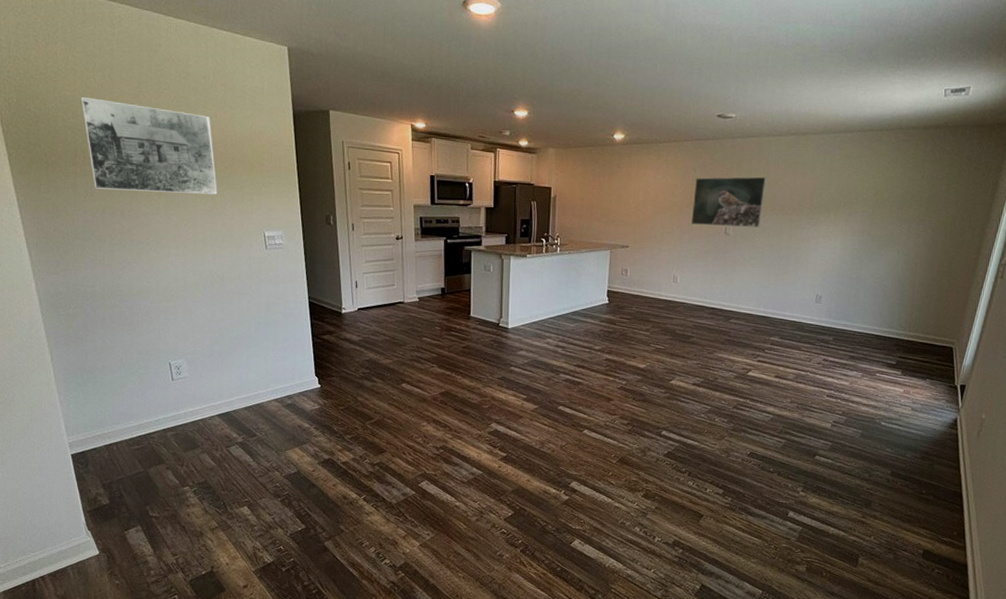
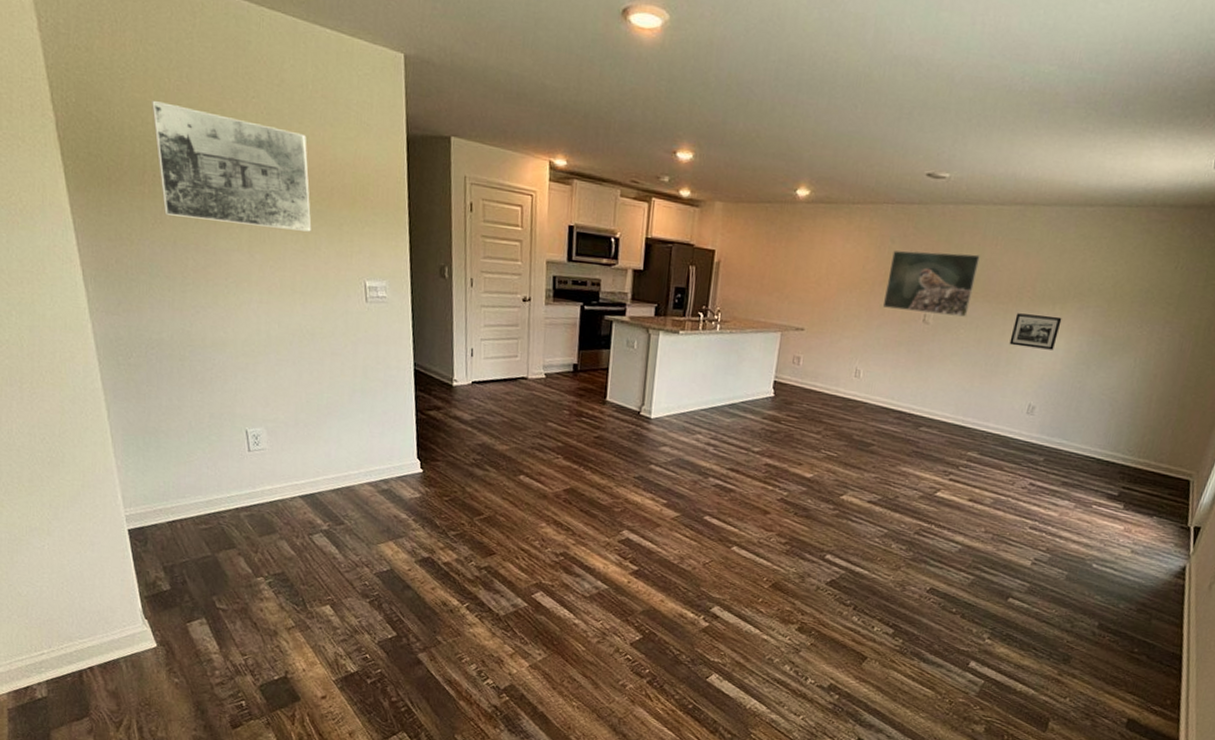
picture frame: none [796,221,836,249] -> present [1009,313,1062,350]

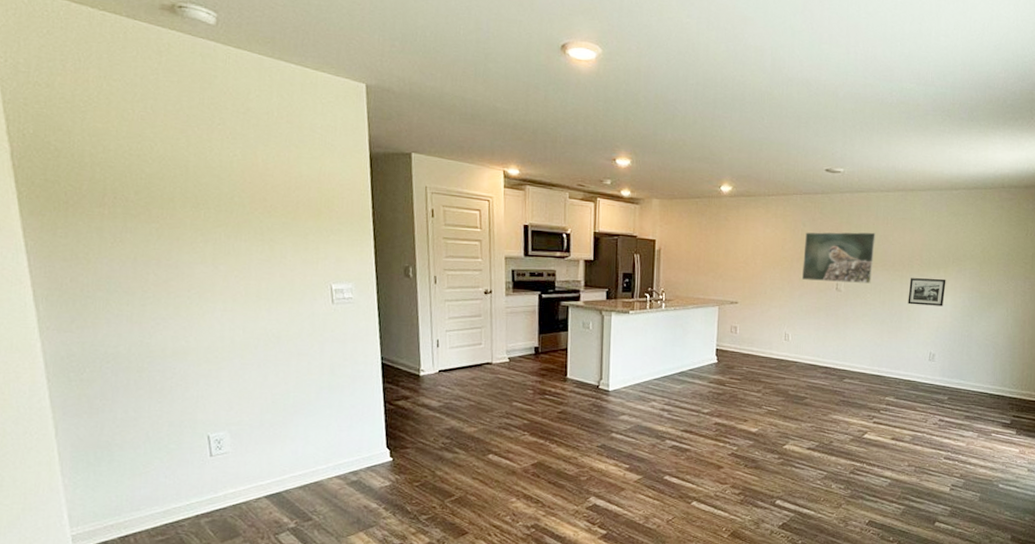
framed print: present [152,100,312,232] -> none [114,129,277,242]

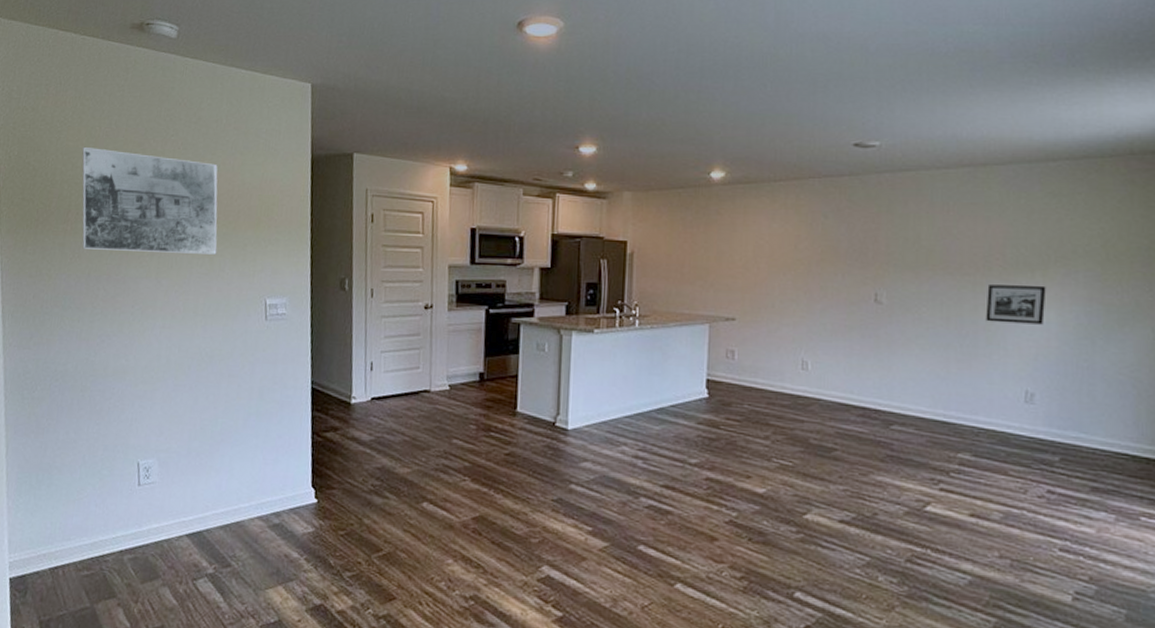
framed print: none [114,129,277,242] -> present [82,146,218,255]
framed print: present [801,232,875,284] -> none [823,223,931,293]

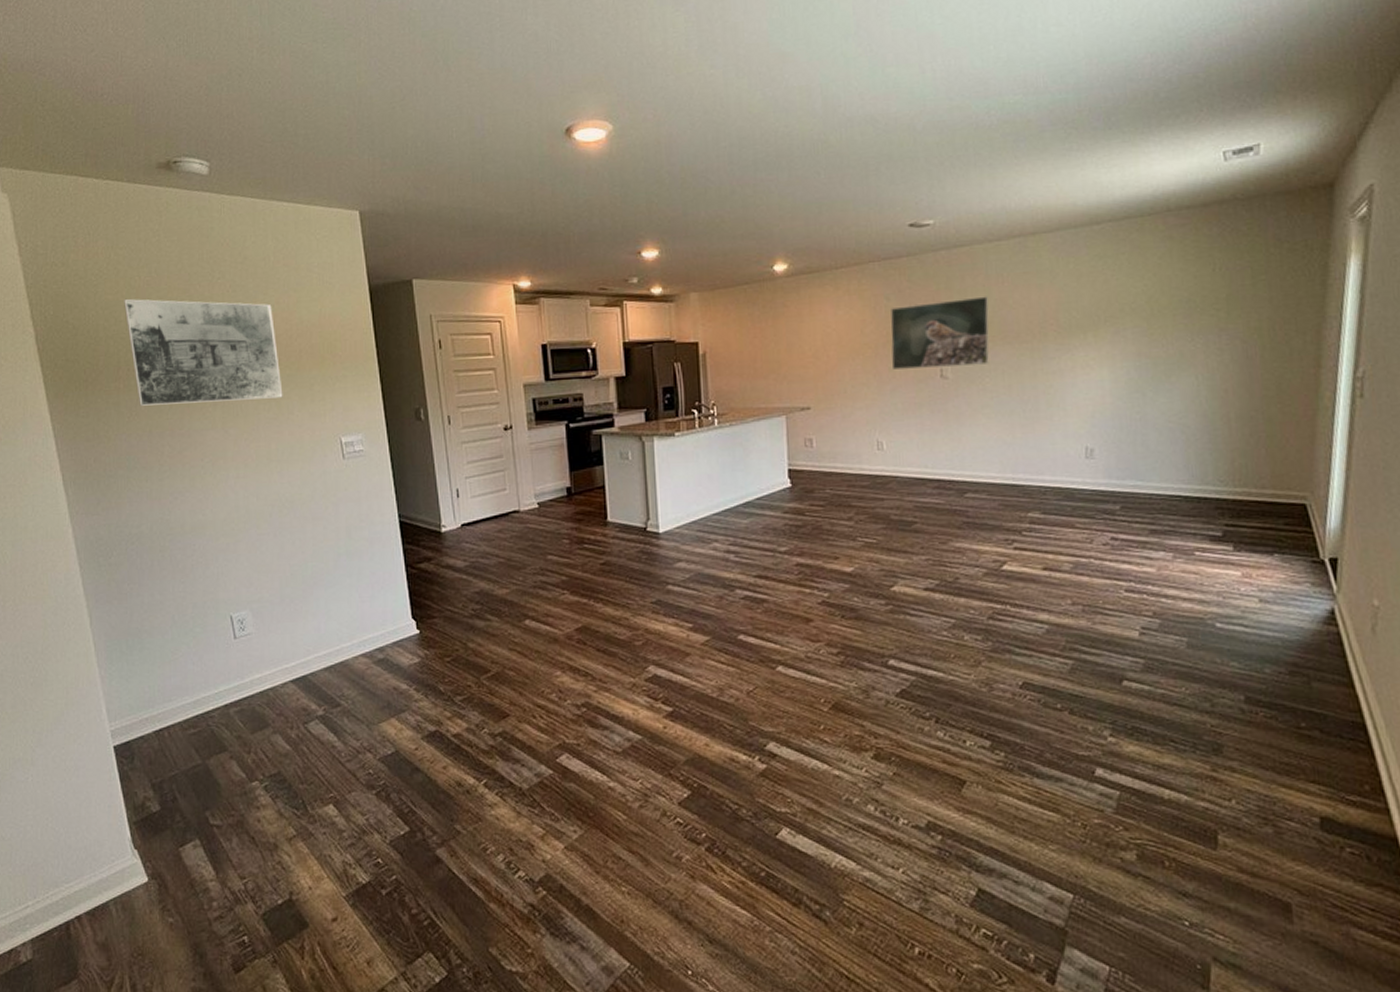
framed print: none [823,223,931,293] -> present [890,296,990,369]
picture frame: present [985,285,1046,325] -> none [1044,345,1099,386]

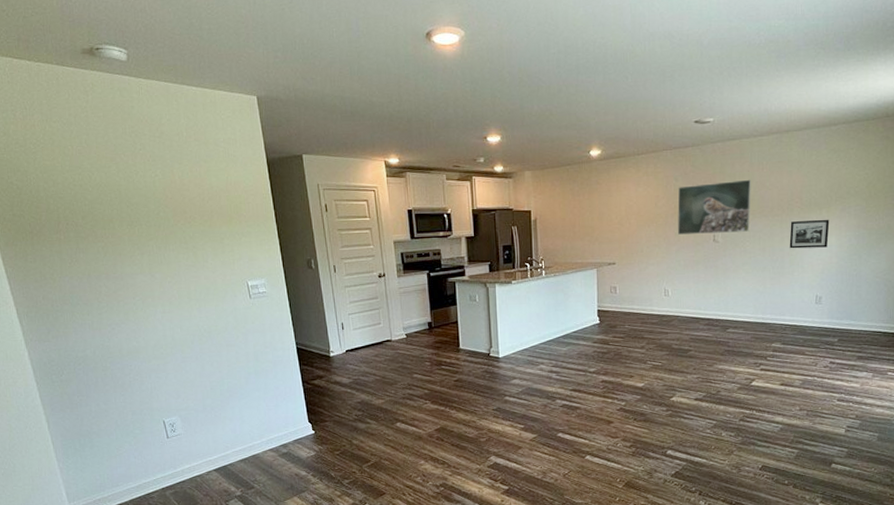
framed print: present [124,298,283,406] -> none [60,164,199,254]
picture frame: none [1044,345,1099,386] -> present [789,219,830,249]

